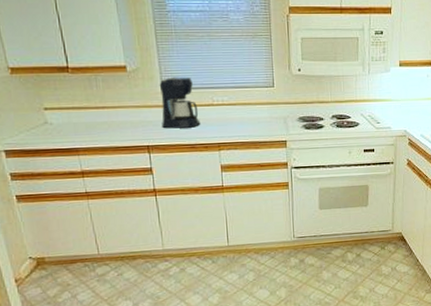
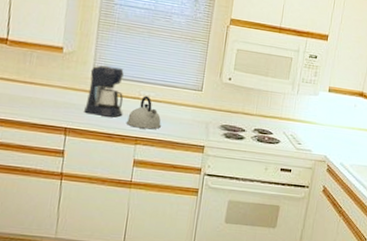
kettle: none [205,101,240,134] -> present [126,95,161,130]

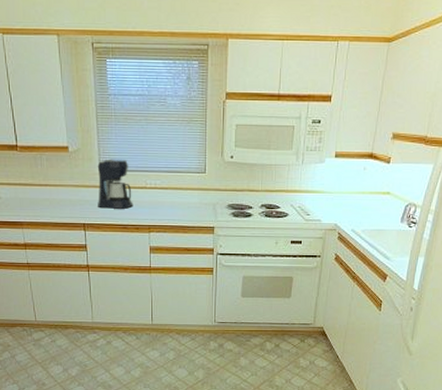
kettle: present [126,95,161,130] -> none [137,184,170,217]

